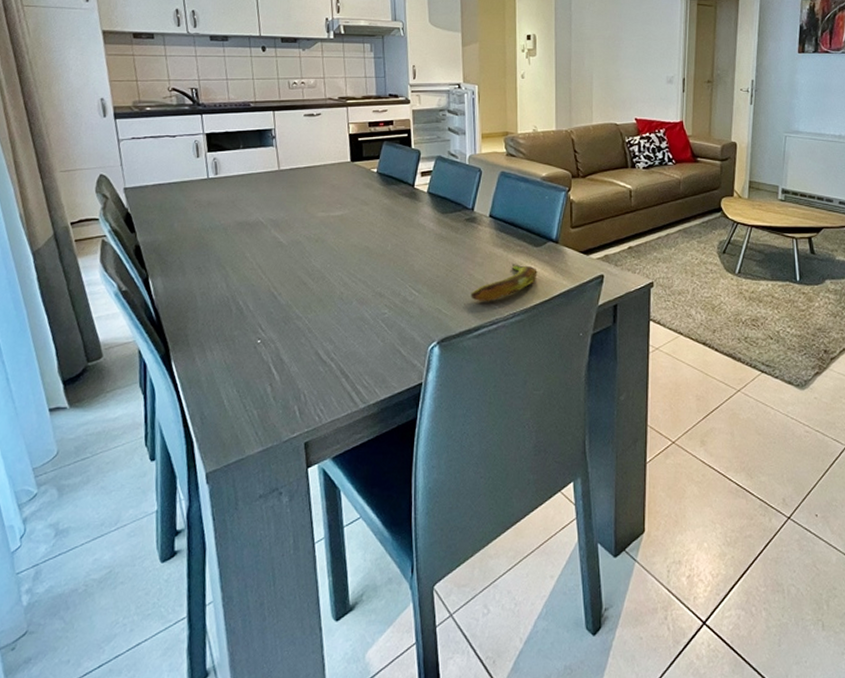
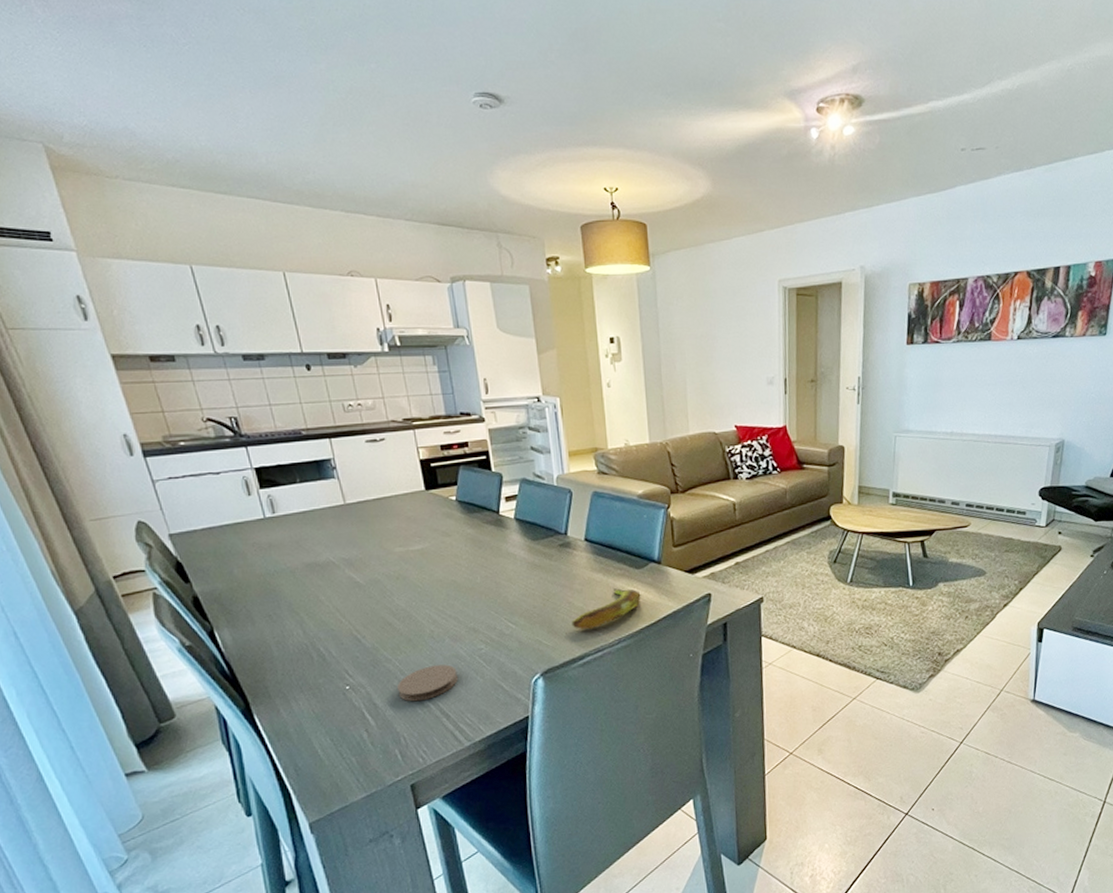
coaster: none [304,326,361,360] -> present [398,664,459,702]

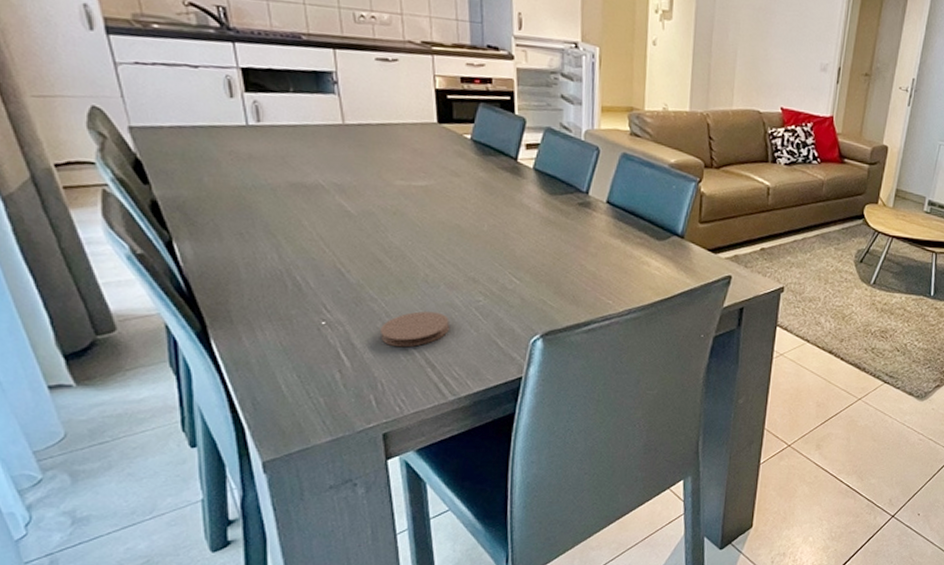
banana: present [571,588,641,629] -> none [581,257,659,295]

